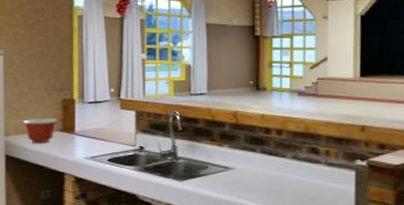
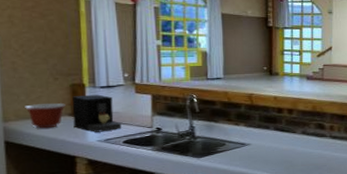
coffee maker: none [63,110,107,149] -> present [72,94,122,132]

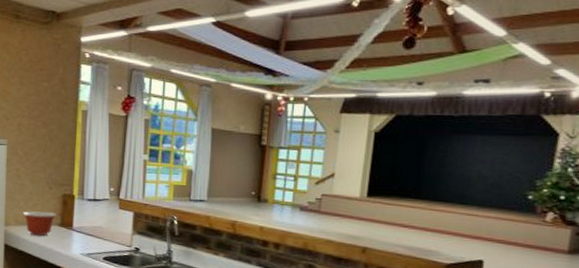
coffee maker: present [72,94,122,132] -> none [61,206,103,246]

